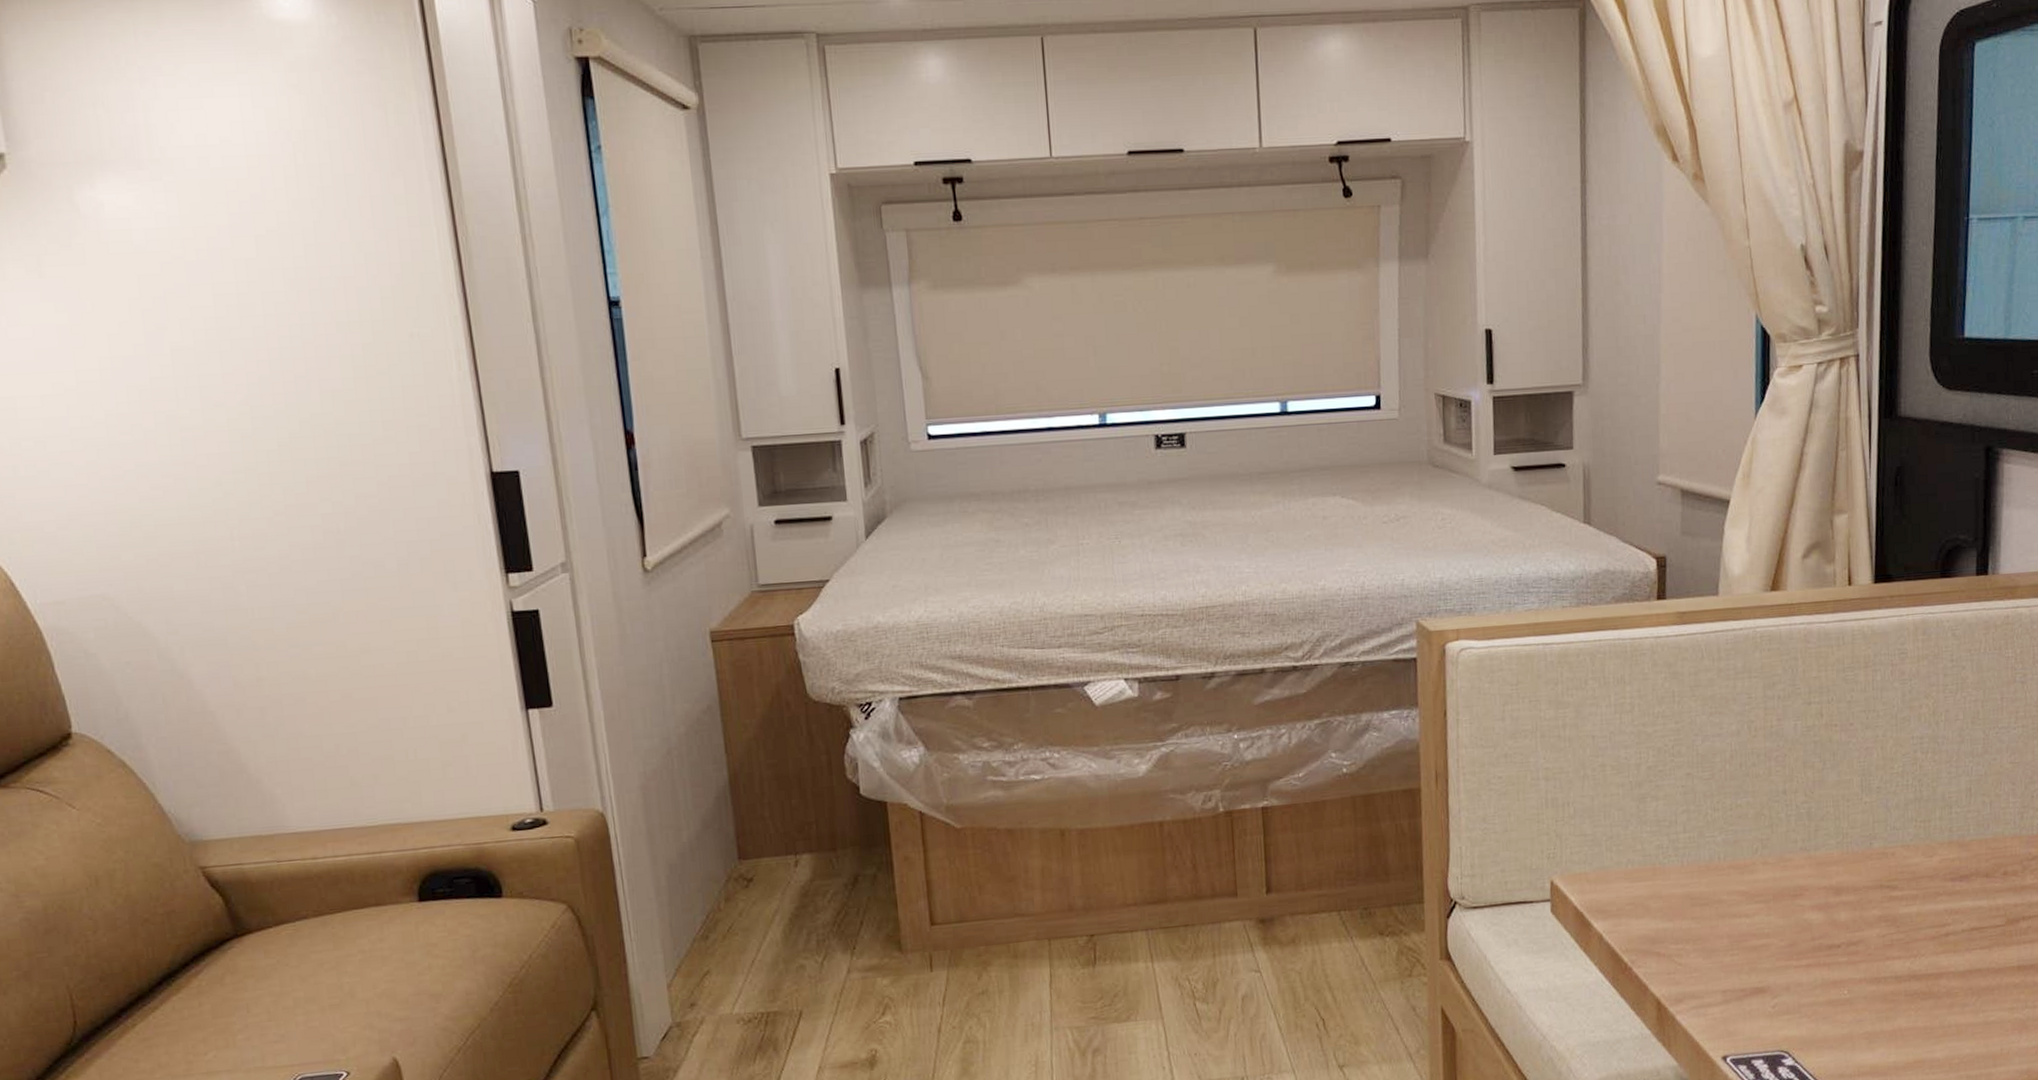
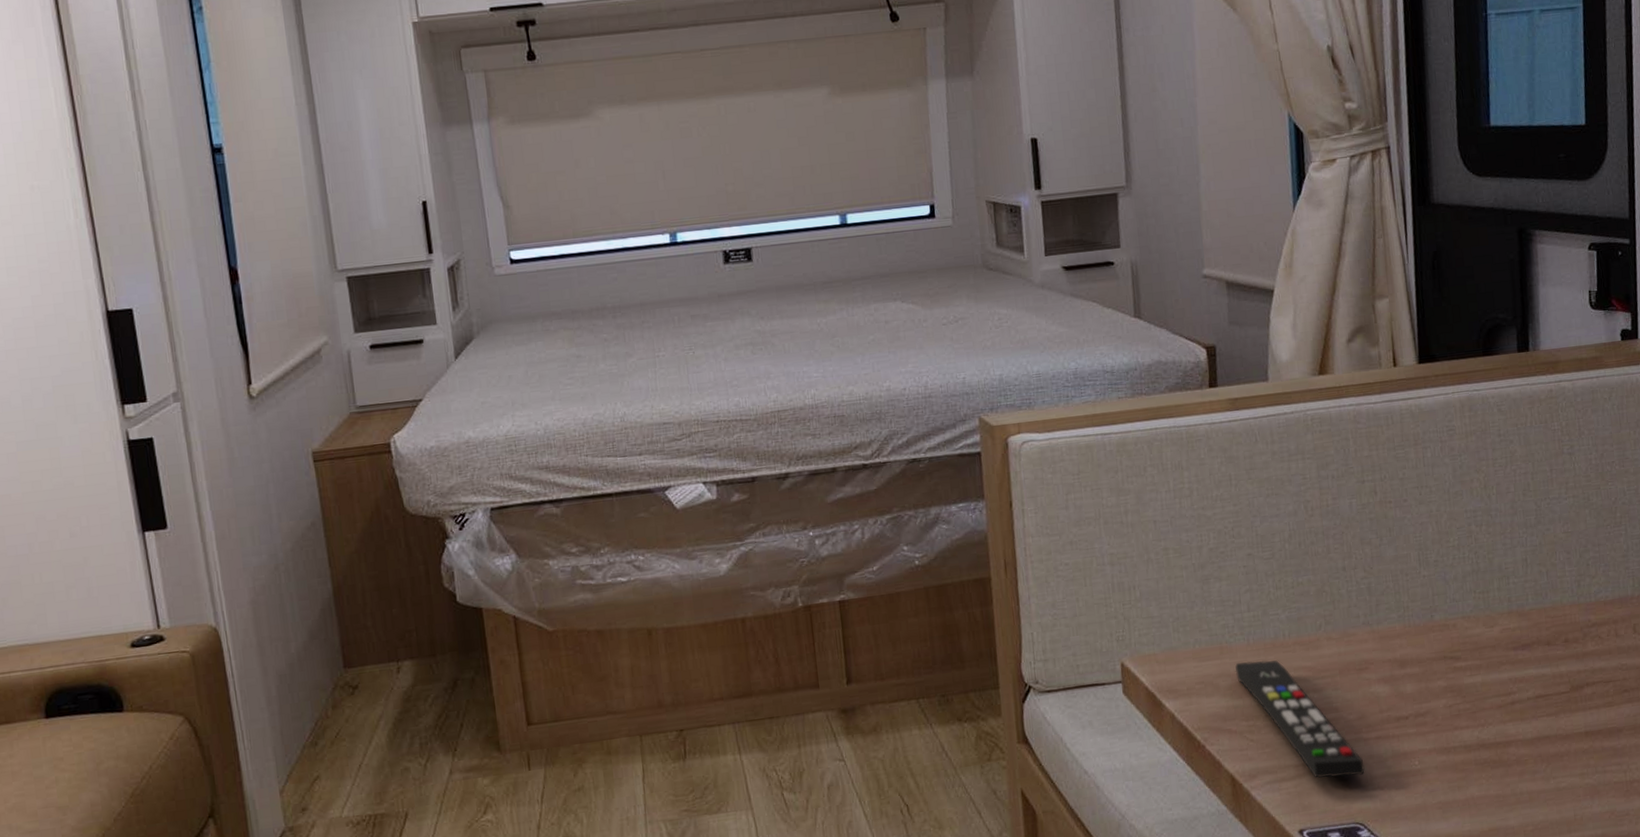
remote control: none [1667,883,1793,1005] -> present [1235,660,1365,779]

